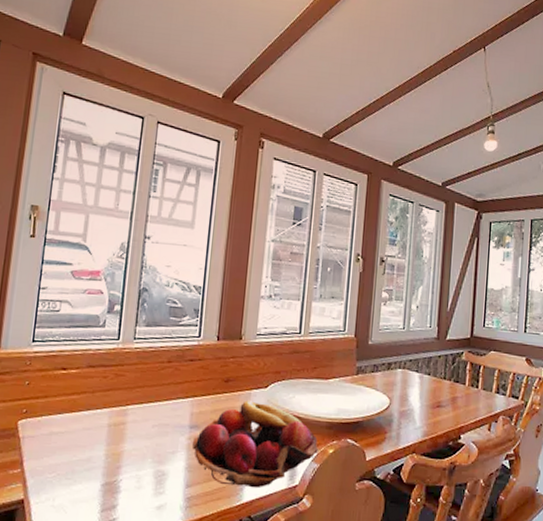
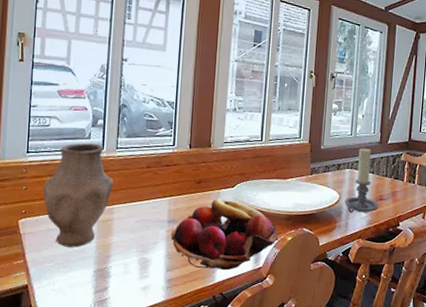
vase: none [48,332,129,455] -> present [43,143,113,247]
candle holder: none [396,344,437,422] -> present [344,148,379,213]

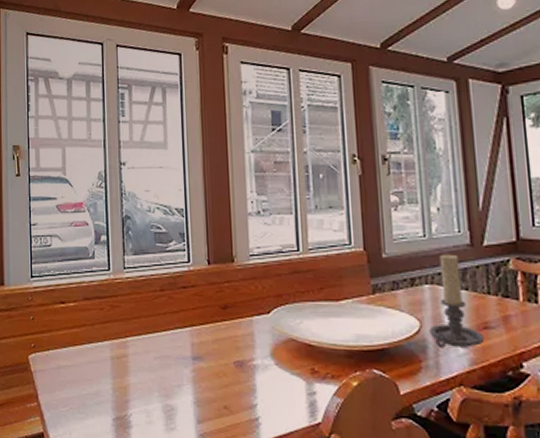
vase: present [43,143,113,247] -> none [50,264,124,389]
fruit basket: present [171,198,279,271] -> none [198,328,339,426]

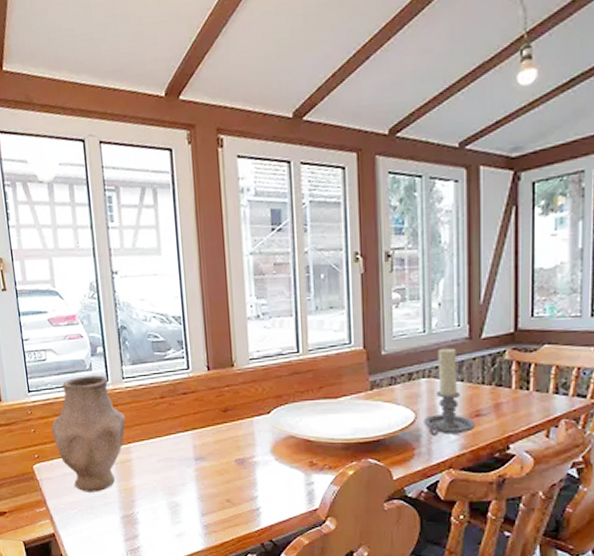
vase: none [50,264,124,389] -> present [51,375,126,492]

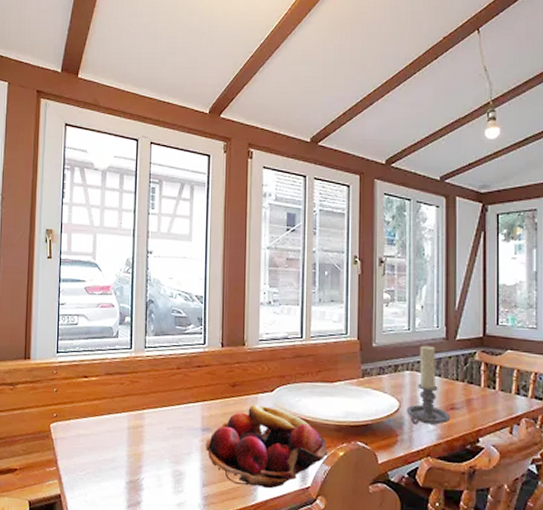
vase: present [51,375,126,492] -> none [73,342,143,455]
fruit basket: none [200,428,336,514] -> present [206,404,328,489]

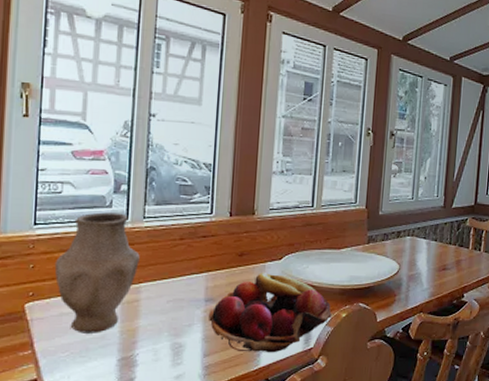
vase: none [73,342,143,455] -> present [54,212,140,333]
candle holder: present [406,345,451,425] -> none [405,213,443,285]

